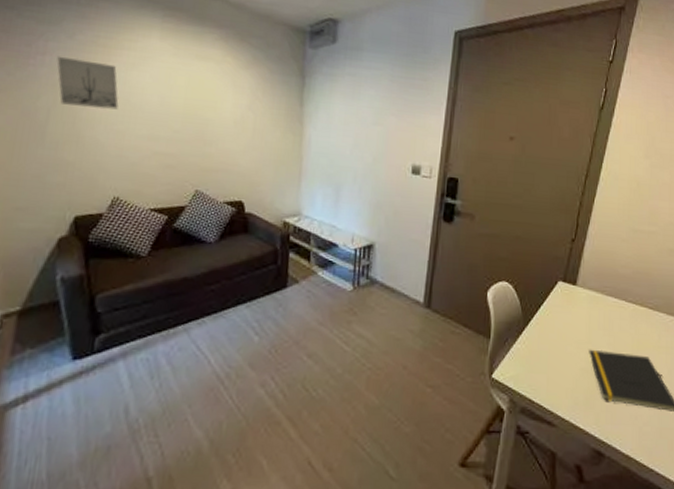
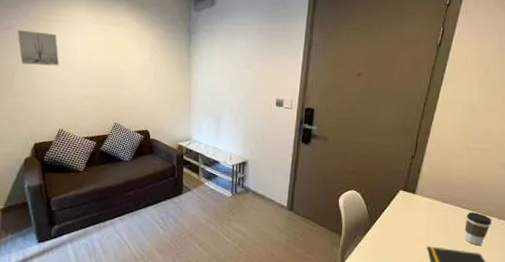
coffee cup: none [630,307,660,348] -> present [464,212,491,246]

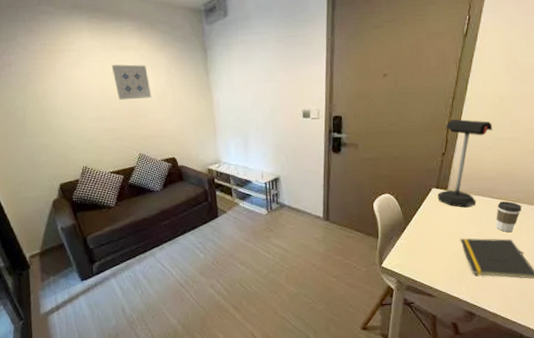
wall art: present [17,29,59,66] -> none [19,65,71,102]
wall art: none [101,38,135,72] -> present [111,64,152,100]
desk lamp: none [405,124,464,214] -> present [438,119,493,208]

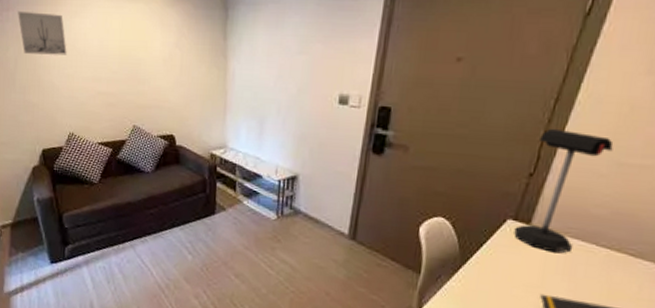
wall art: none [19,65,71,102] -> present [18,10,67,55]
wall art: present [111,64,152,100] -> none [115,18,156,61]
coffee cup: present [496,201,521,233] -> none [598,253,644,299]

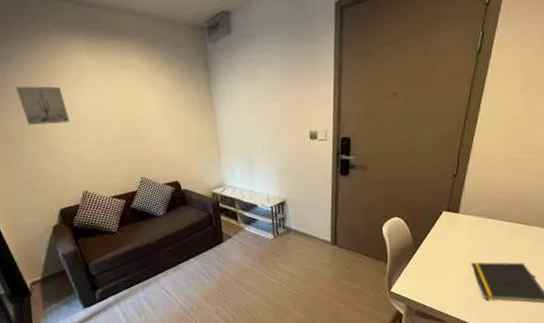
desk lamp: present [514,129,614,253] -> none [448,140,506,231]

